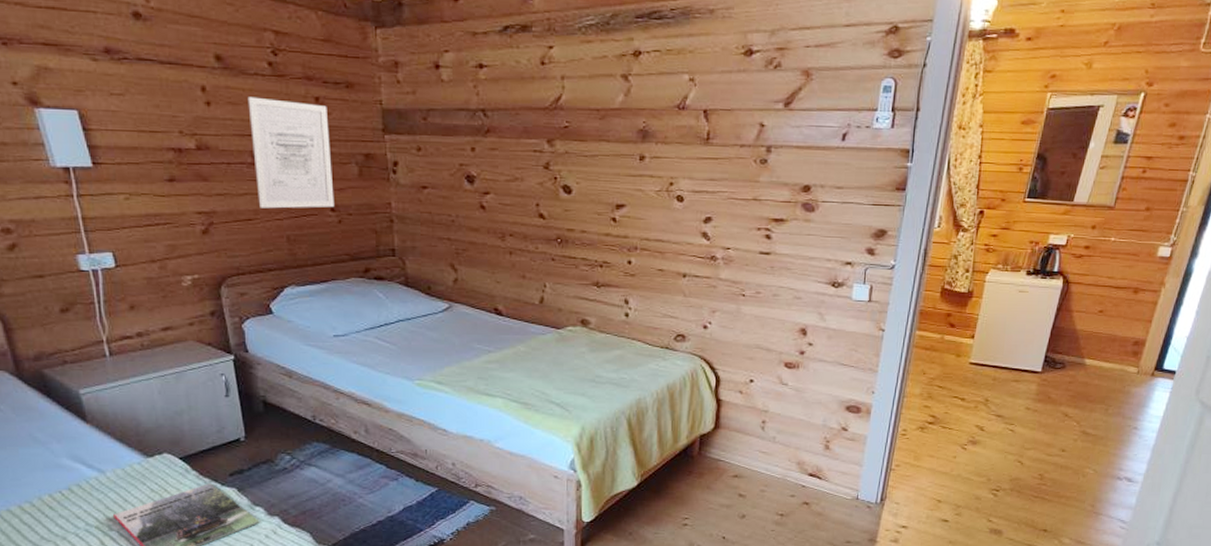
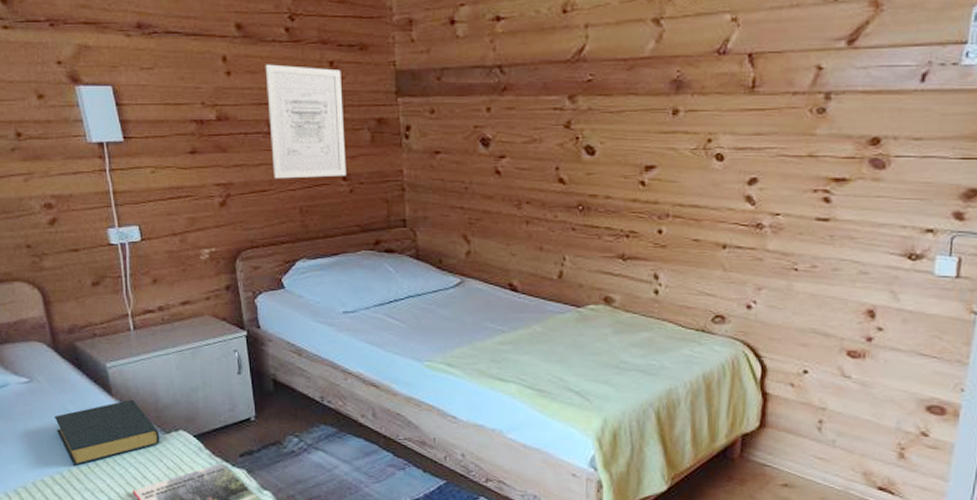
hardback book: none [21,425,143,494] -> present [55,399,160,466]

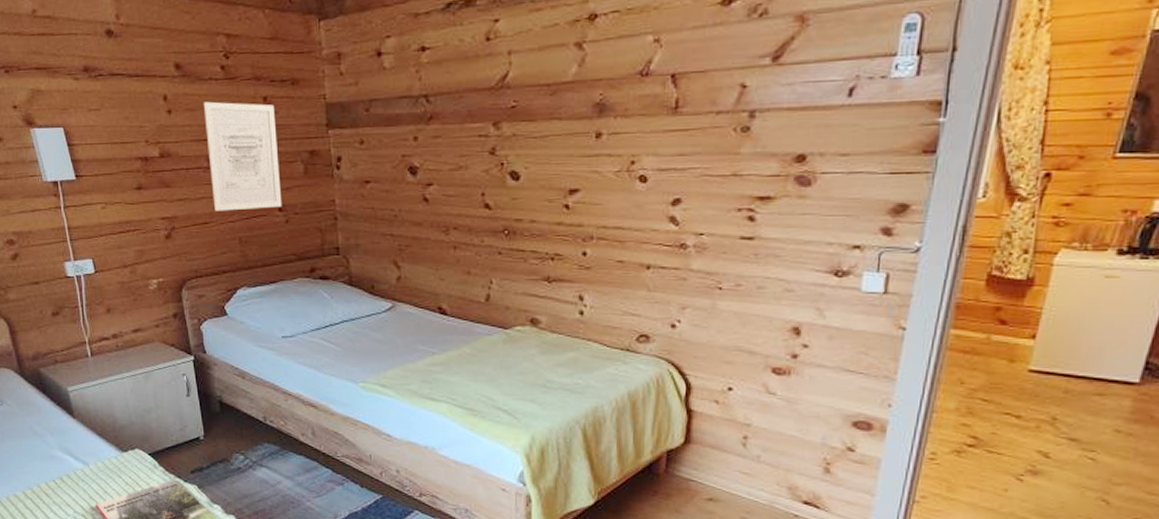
hardback book: present [55,399,160,466] -> none [24,420,119,482]

